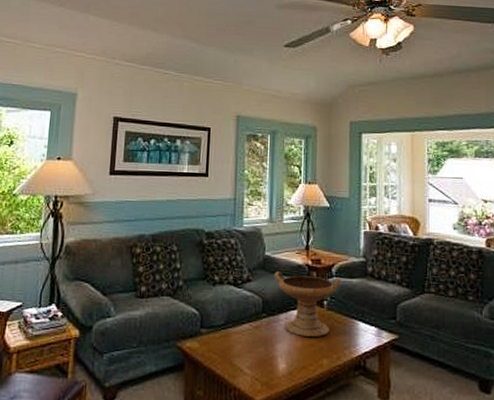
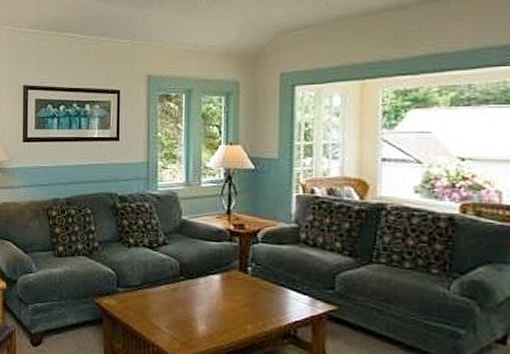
decorative bowl: present [273,271,341,337] -> none [191,236,269,302]

